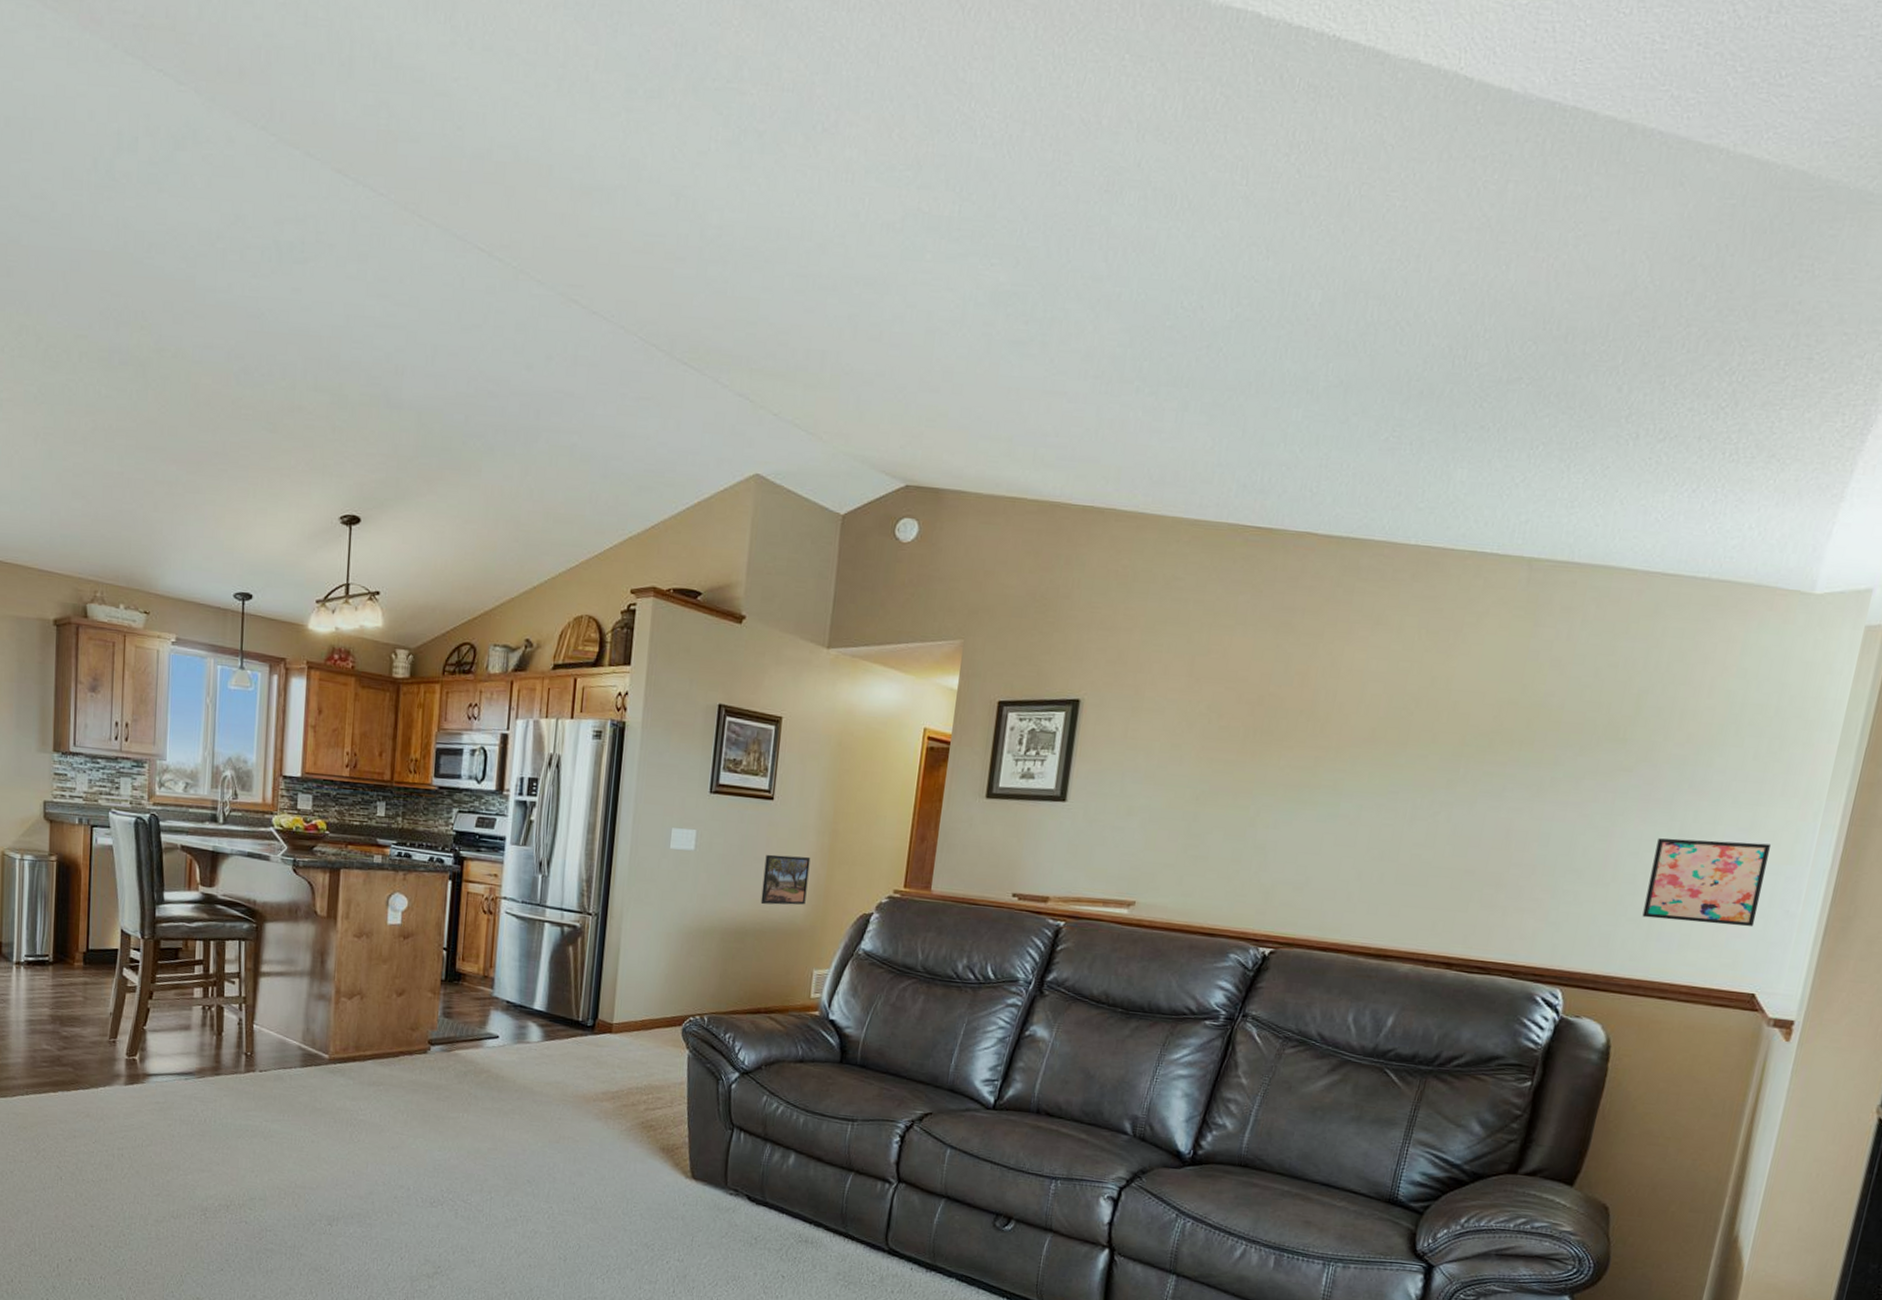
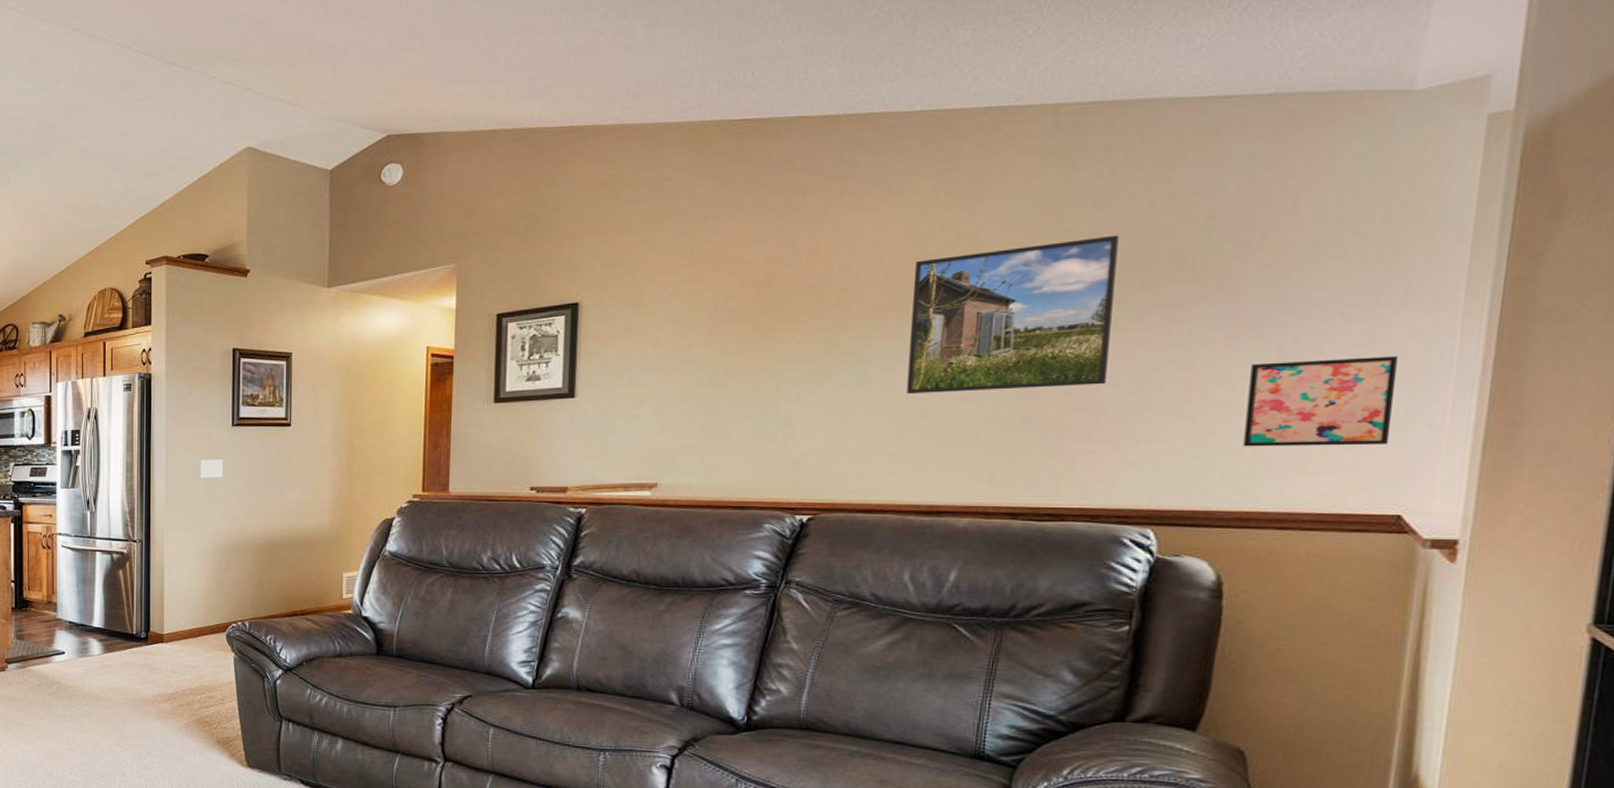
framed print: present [760,854,811,905] -> none [288,472,331,519]
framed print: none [1371,696,1568,844] -> present [906,235,1119,395]

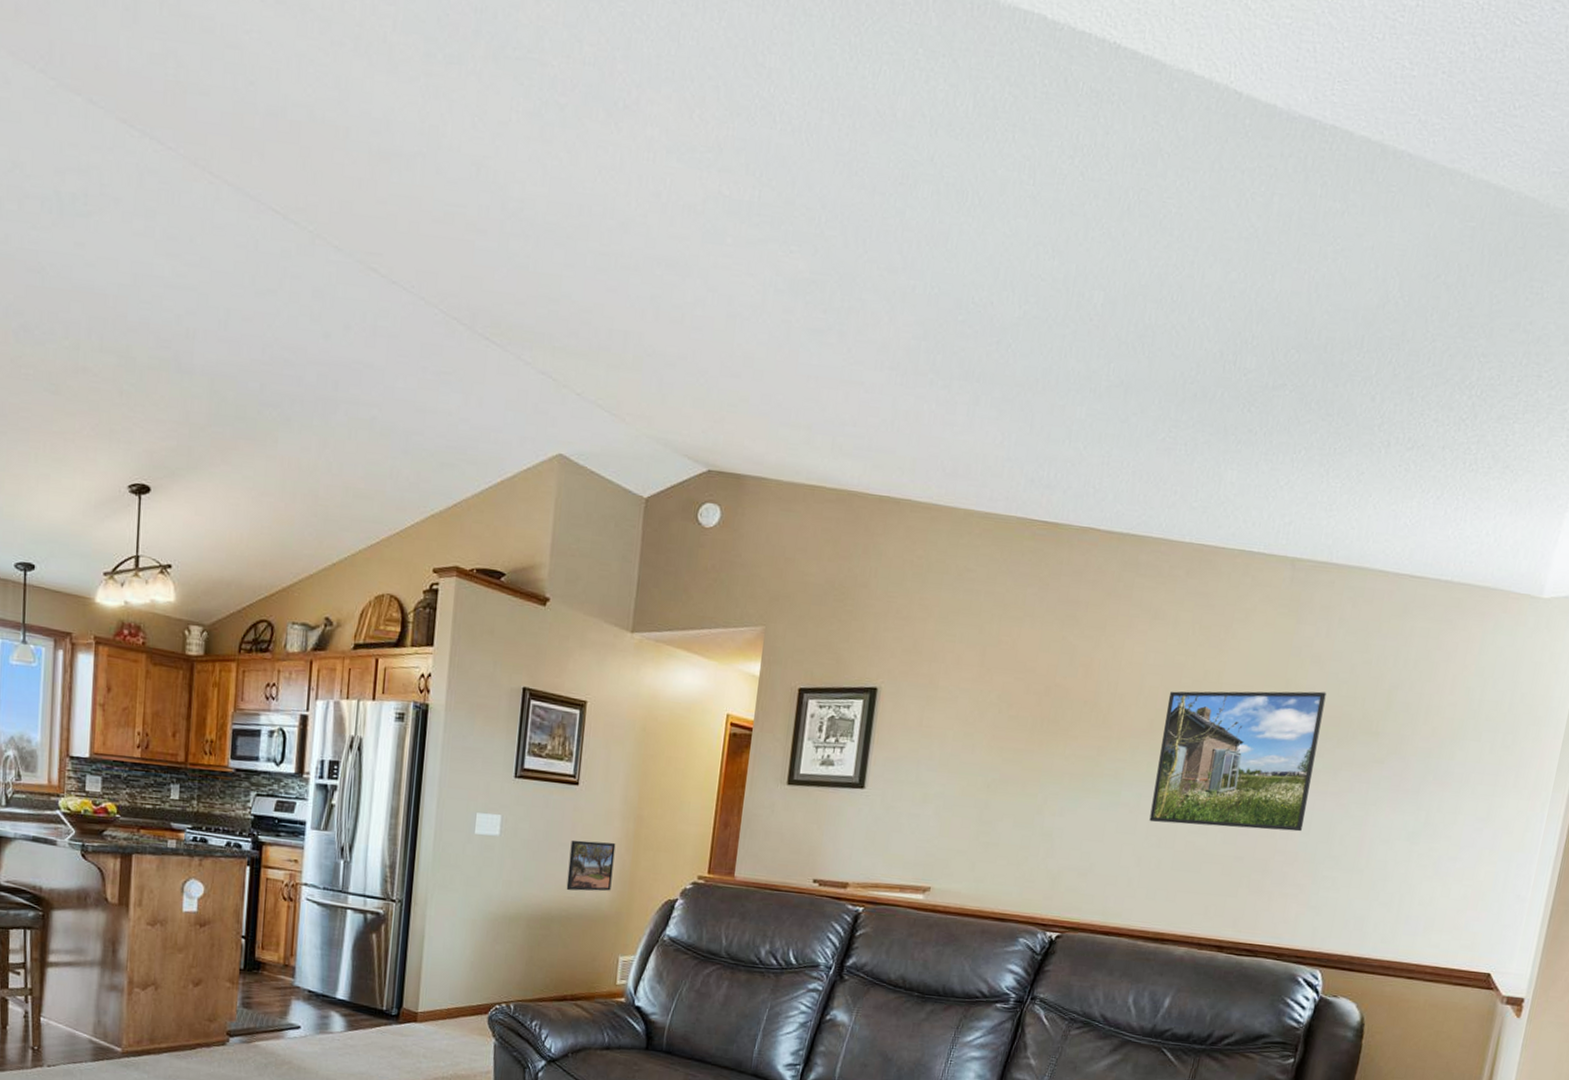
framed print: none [288,472,331,519] -> present [566,839,616,891]
wall art: present [1243,356,1398,447] -> none [1392,826,1504,911]

